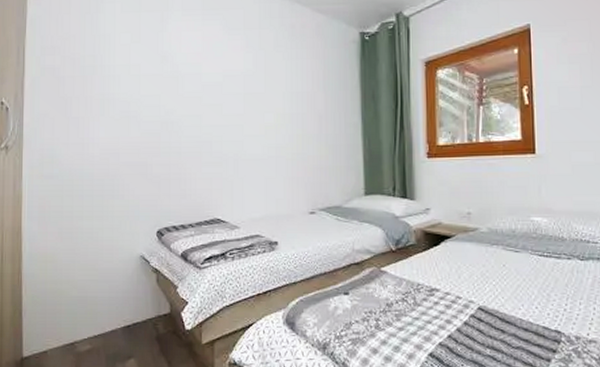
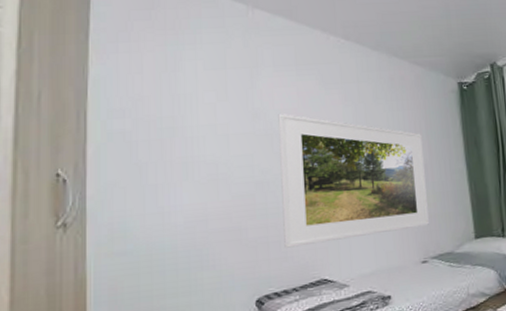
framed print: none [184,57,319,186] -> present [278,114,429,248]

